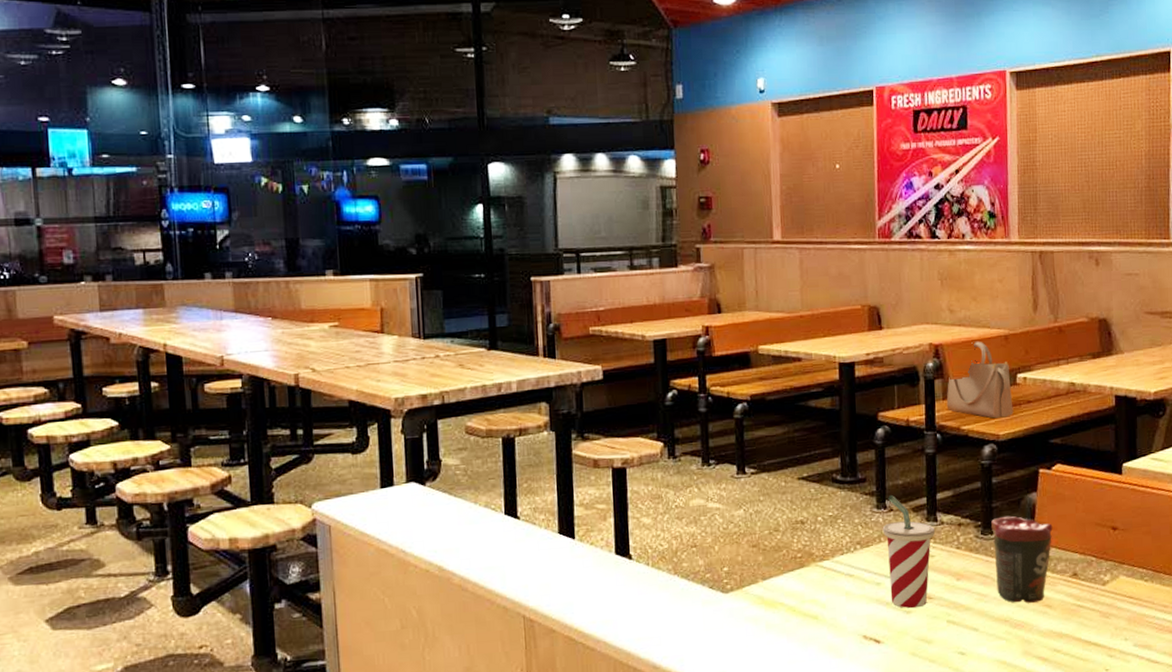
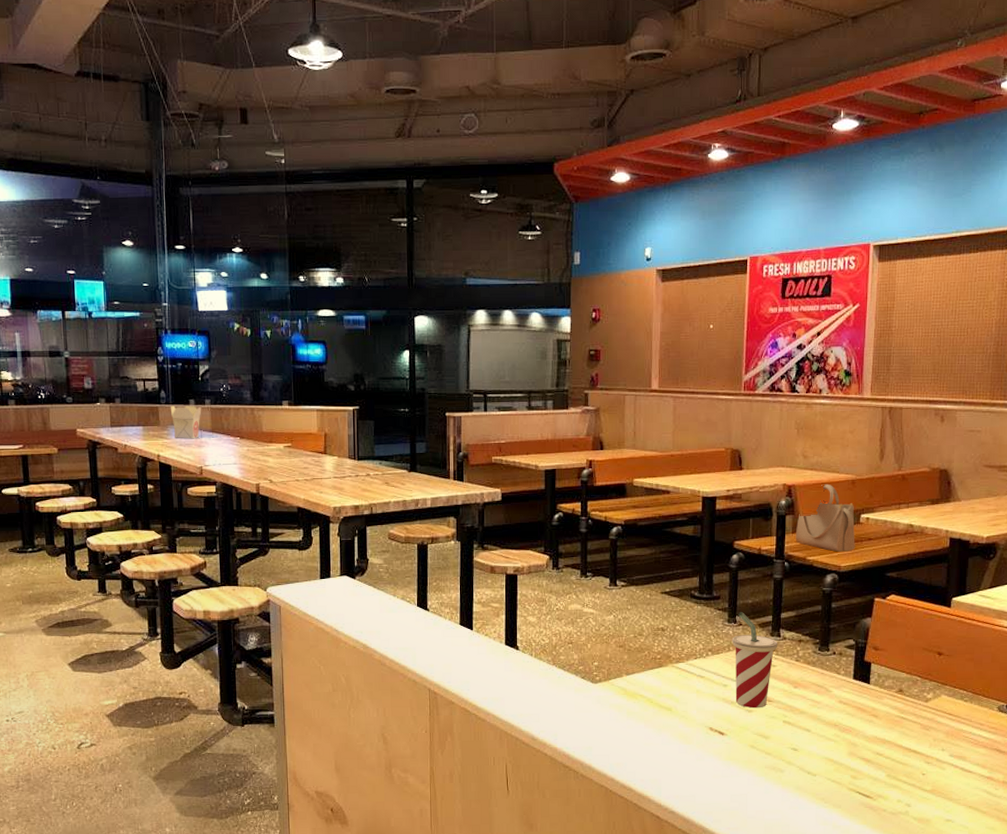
takeout container: none [179,280,221,323] -> present [170,405,202,439]
food container: present [990,516,1053,603] -> none [827,636,884,712]

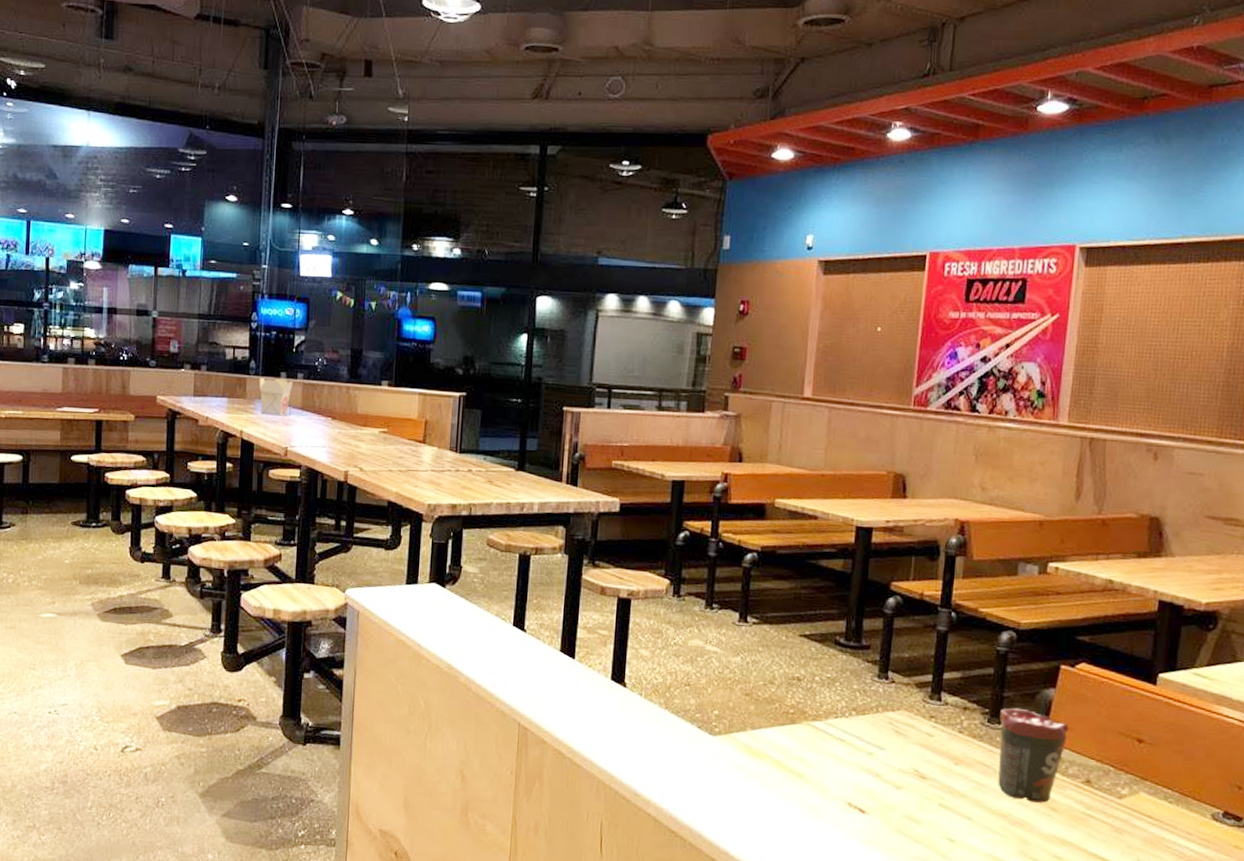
beverage cup: present [731,611,778,708] -> none [881,666,938,786]
handbag: present [795,484,855,552] -> none [966,522,1042,606]
food container: none [827,636,884,712] -> present [998,707,1069,803]

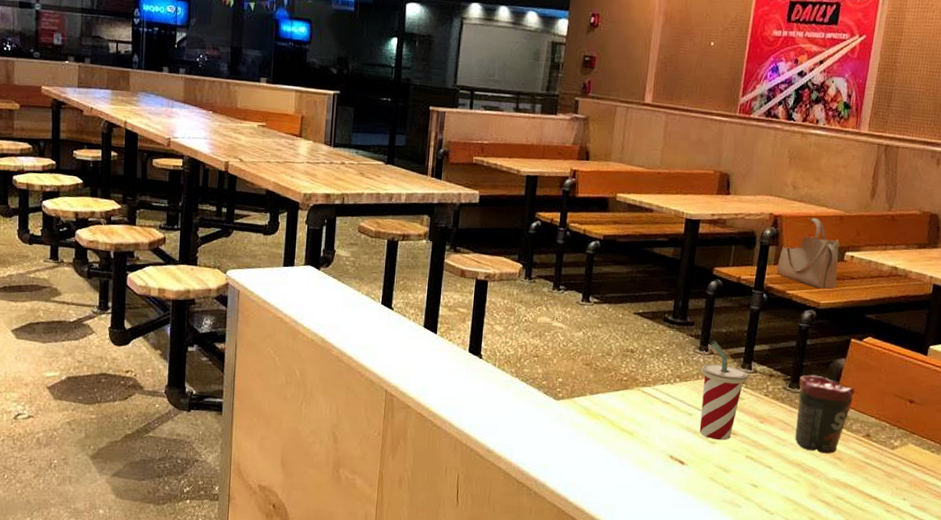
takeout container: present [259,377,293,416] -> none [142,71,176,109]
beverage cup: none [881,666,938,786] -> present [699,340,749,441]
handbag: none [966,522,1042,606] -> present [776,217,840,289]

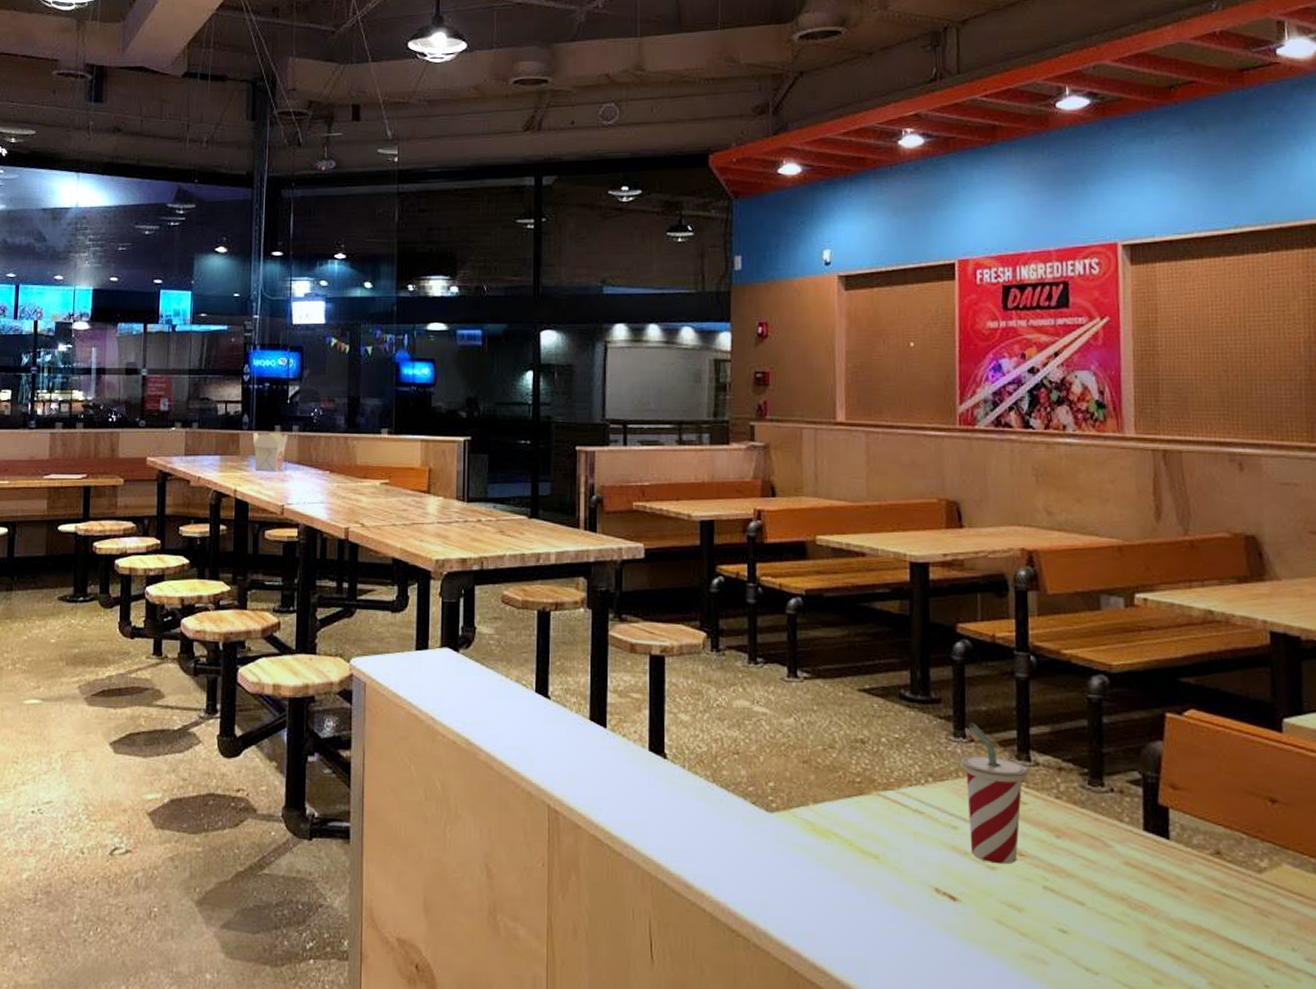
takeout container: none [142,71,176,109] -> present [252,432,288,472]
handbag: present [776,217,840,289] -> none [1042,550,1131,645]
food container: present [795,374,855,454] -> none [1100,766,1186,881]

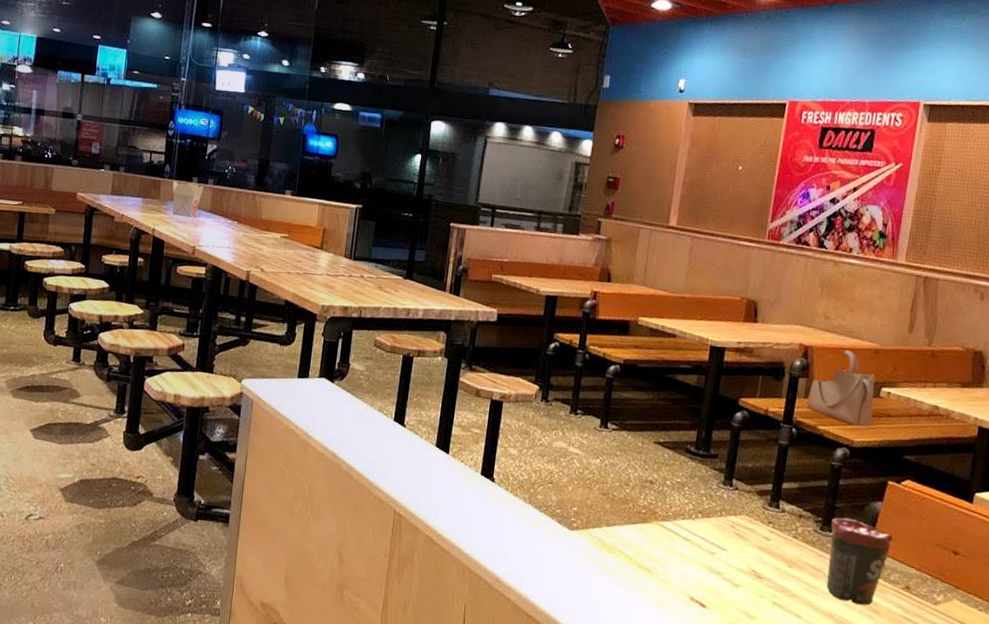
beverage cup: present [960,721,1028,865] -> none [722,474,776,584]
handbag: none [1042,550,1131,645] -> present [806,349,876,426]
food container: none [1100,766,1186,881] -> present [826,517,893,606]

